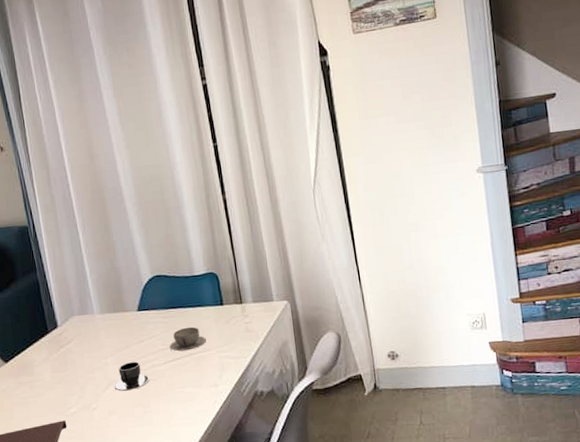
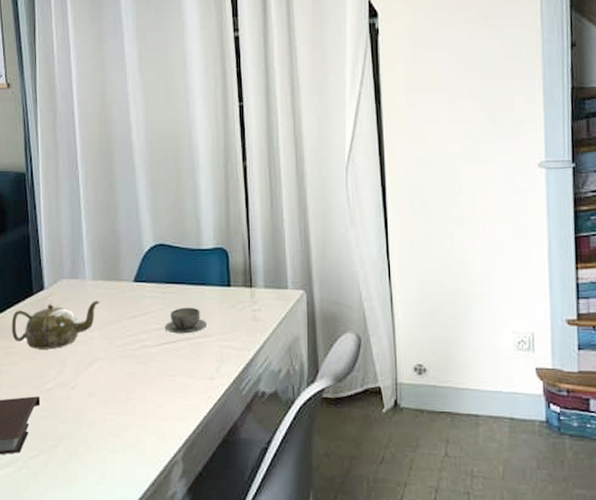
teapot: none [32,331,110,380] -> present [11,301,100,349]
teacup: present [114,361,150,391] -> none [98,339,139,371]

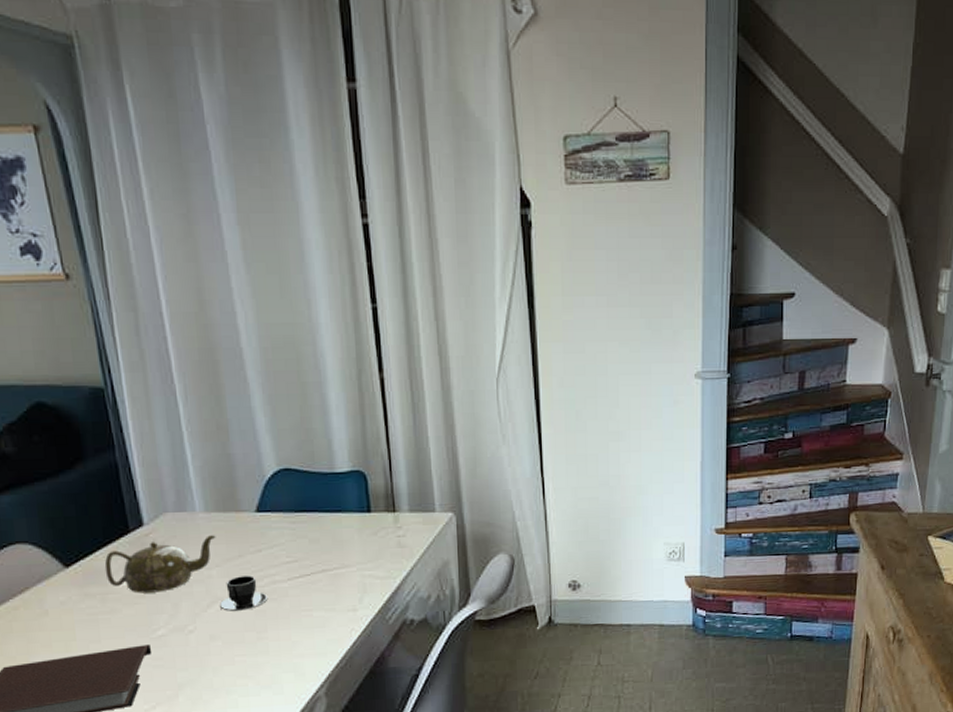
teacup: none [98,339,139,371] -> present [220,575,268,611]
teacup: present [164,307,207,334] -> none [296,536,346,566]

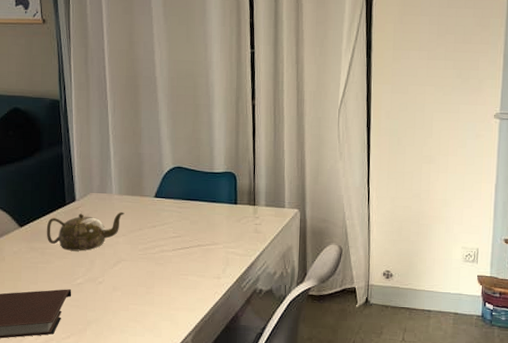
teacup: present [220,575,268,611] -> none [123,244,157,270]

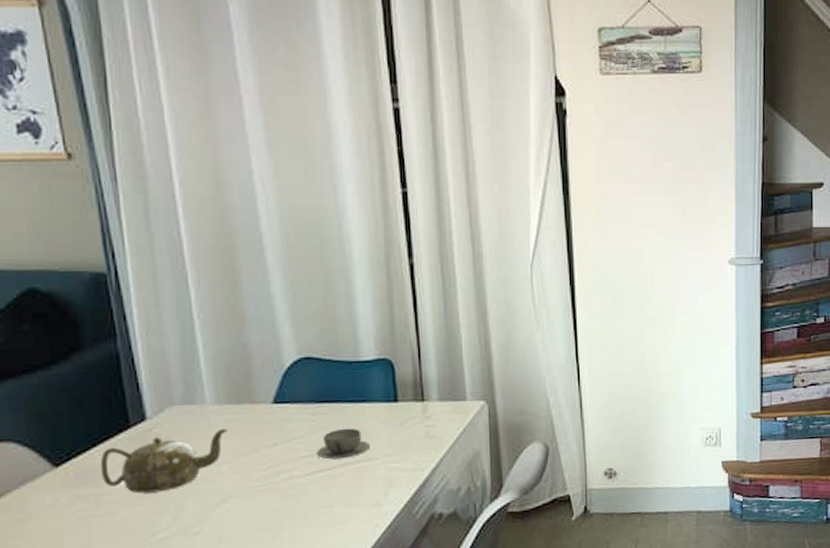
teacup: none [180,219,216,242] -> present [316,428,370,460]

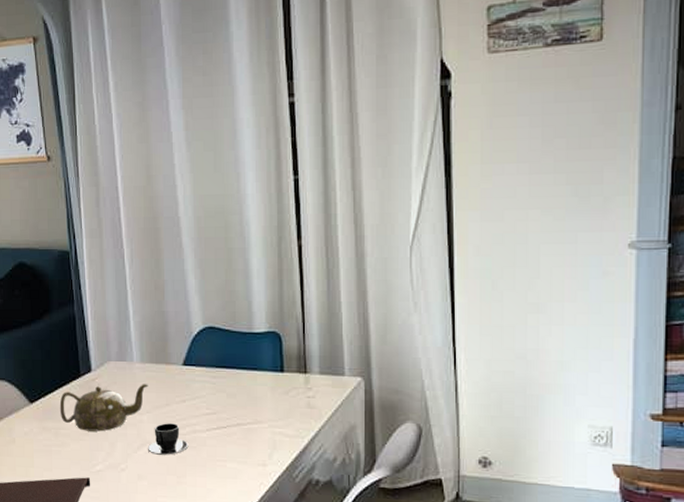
teacup: none [230,471,285,510] -> present [148,423,189,455]
teacup: present [316,428,370,460] -> none [215,392,259,420]

